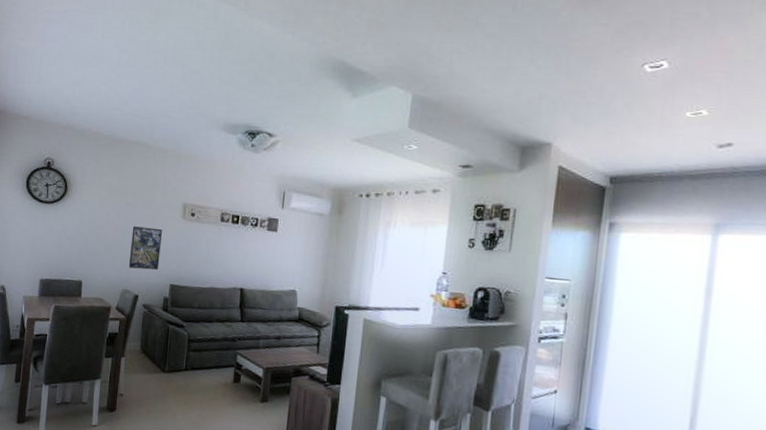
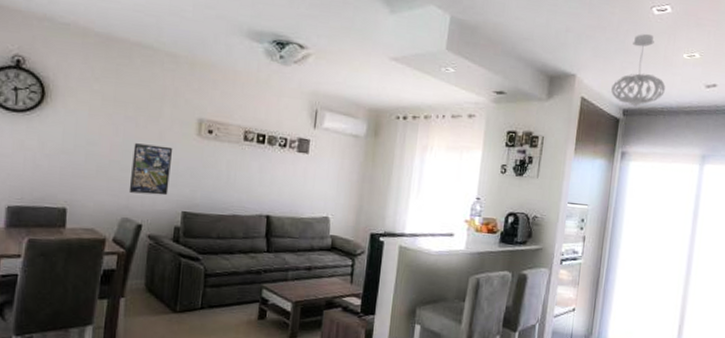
pendant light: none [594,93,663,174] -> present [611,33,666,107]

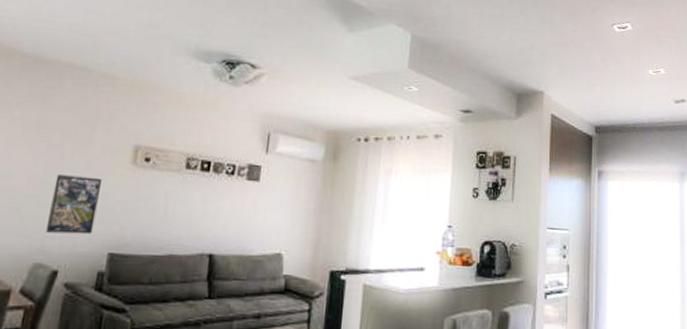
pendant light: present [611,33,666,107] -> none [581,50,635,124]

